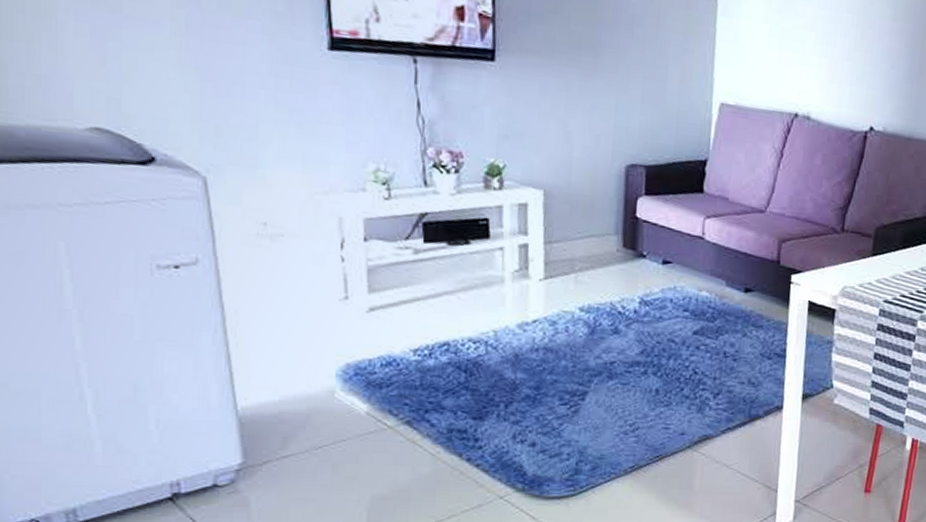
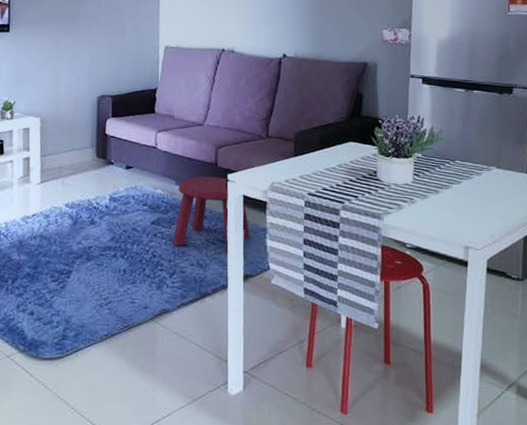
stool: none [718,276,814,370] -> present [172,176,250,254]

